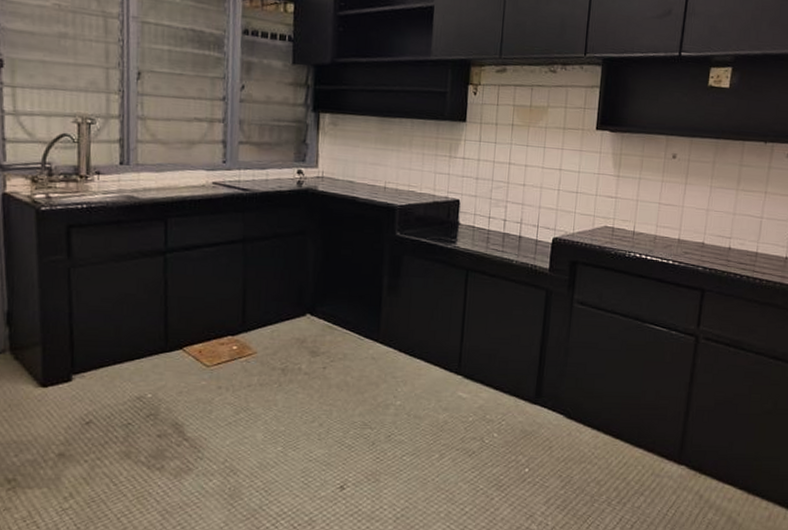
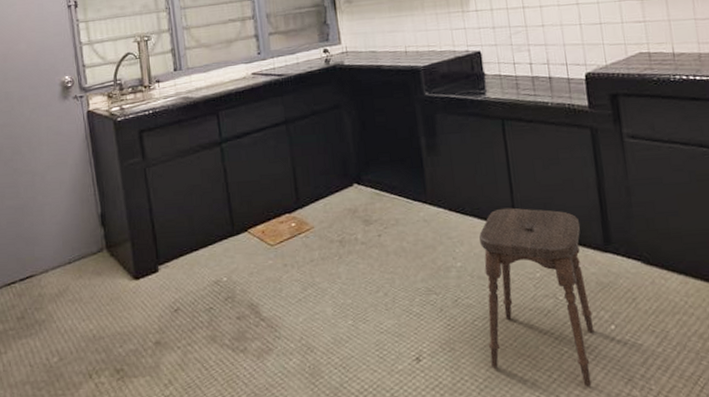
stool: none [411,354,518,520] -> present [479,207,595,387]

